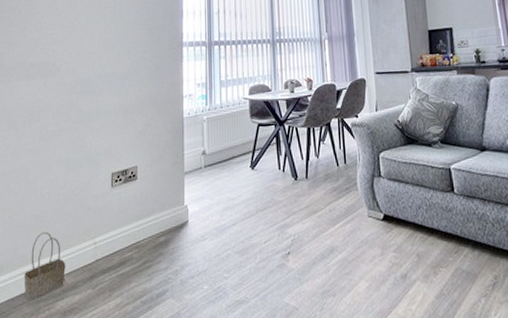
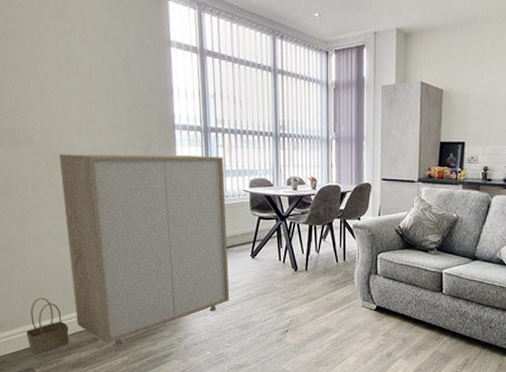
storage cabinet: none [75,67,229,285] -> present [59,153,230,346]

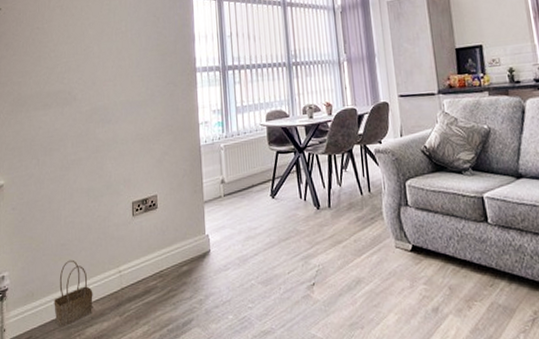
storage cabinet: present [59,153,230,346] -> none [96,93,252,313]

